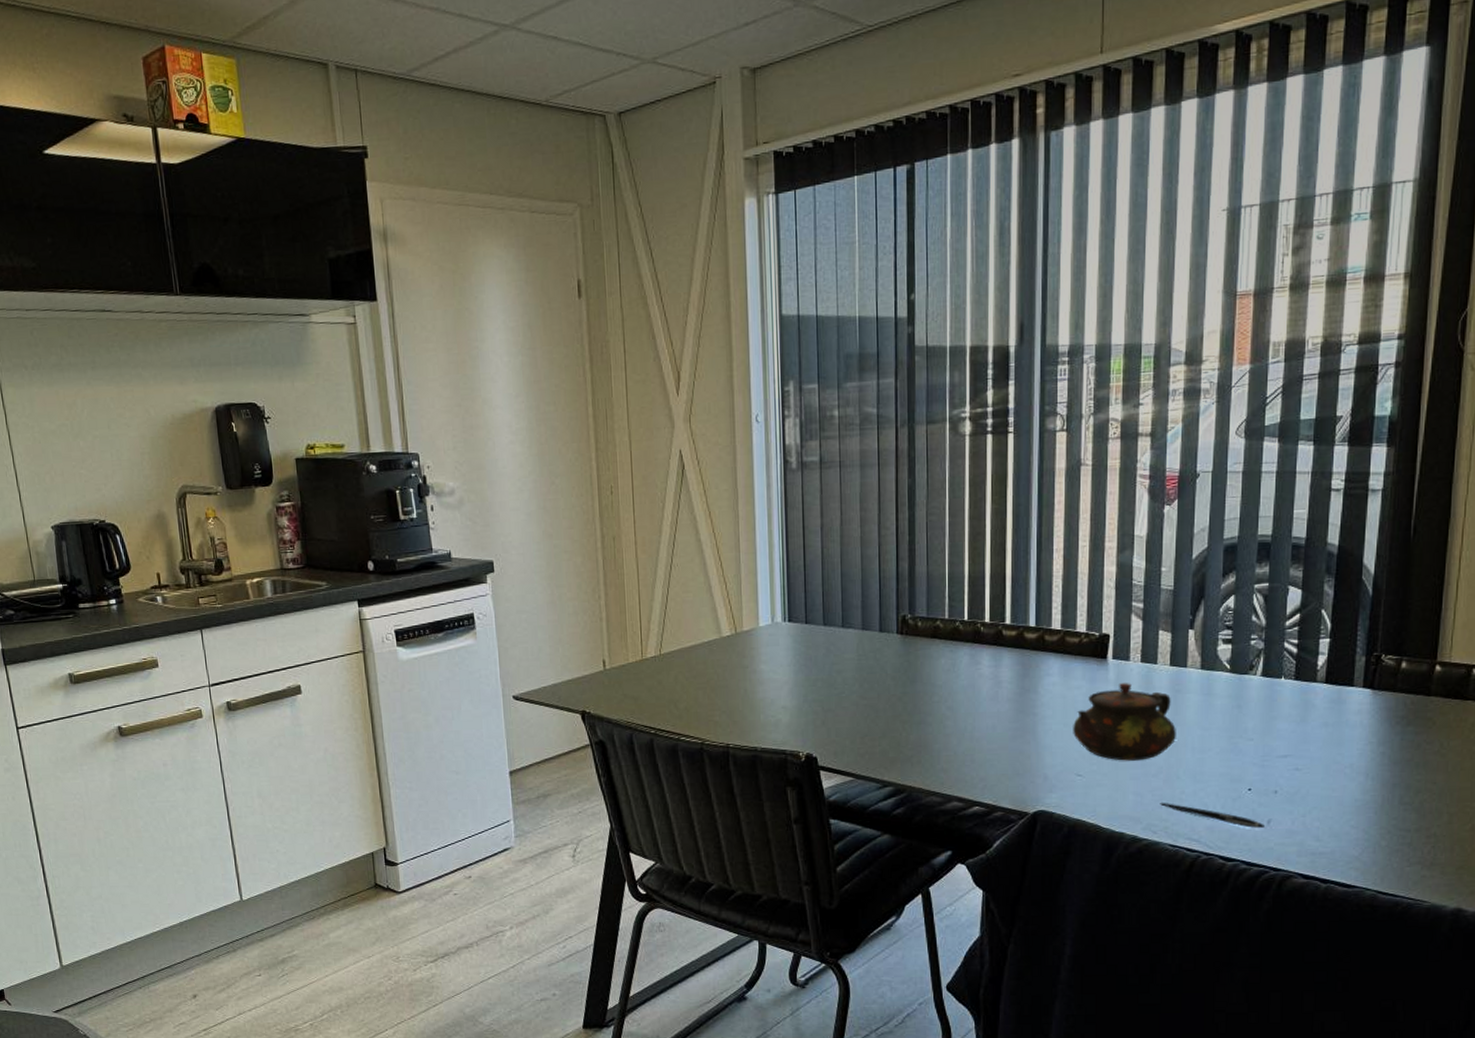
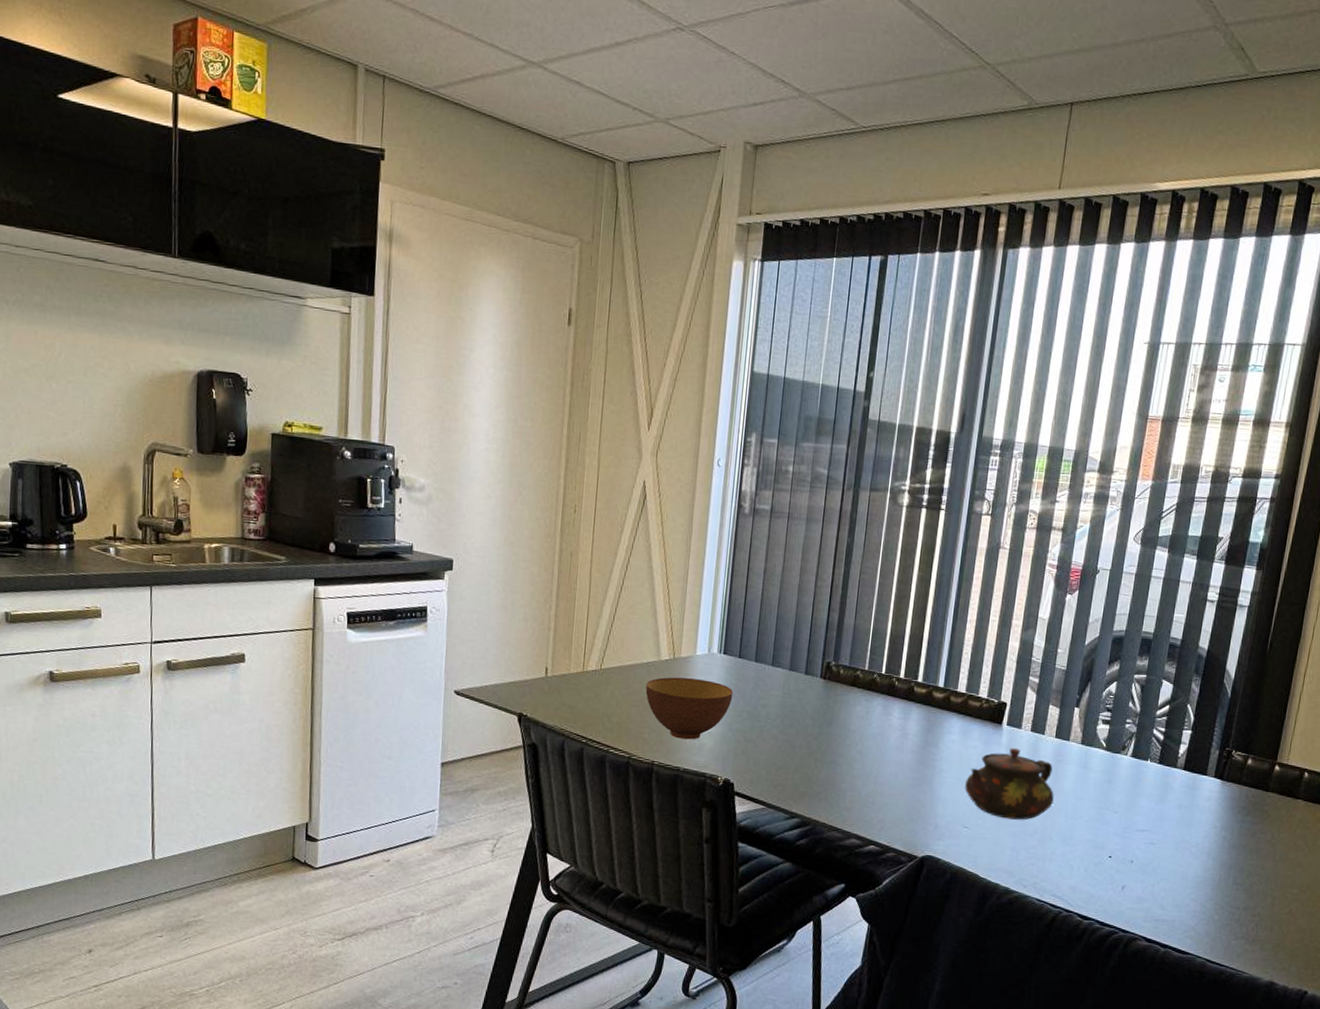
bowl: none [710,652,804,717] -> present [645,677,733,740]
pen: present [1160,802,1264,828] -> none [1032,859,1119,892]

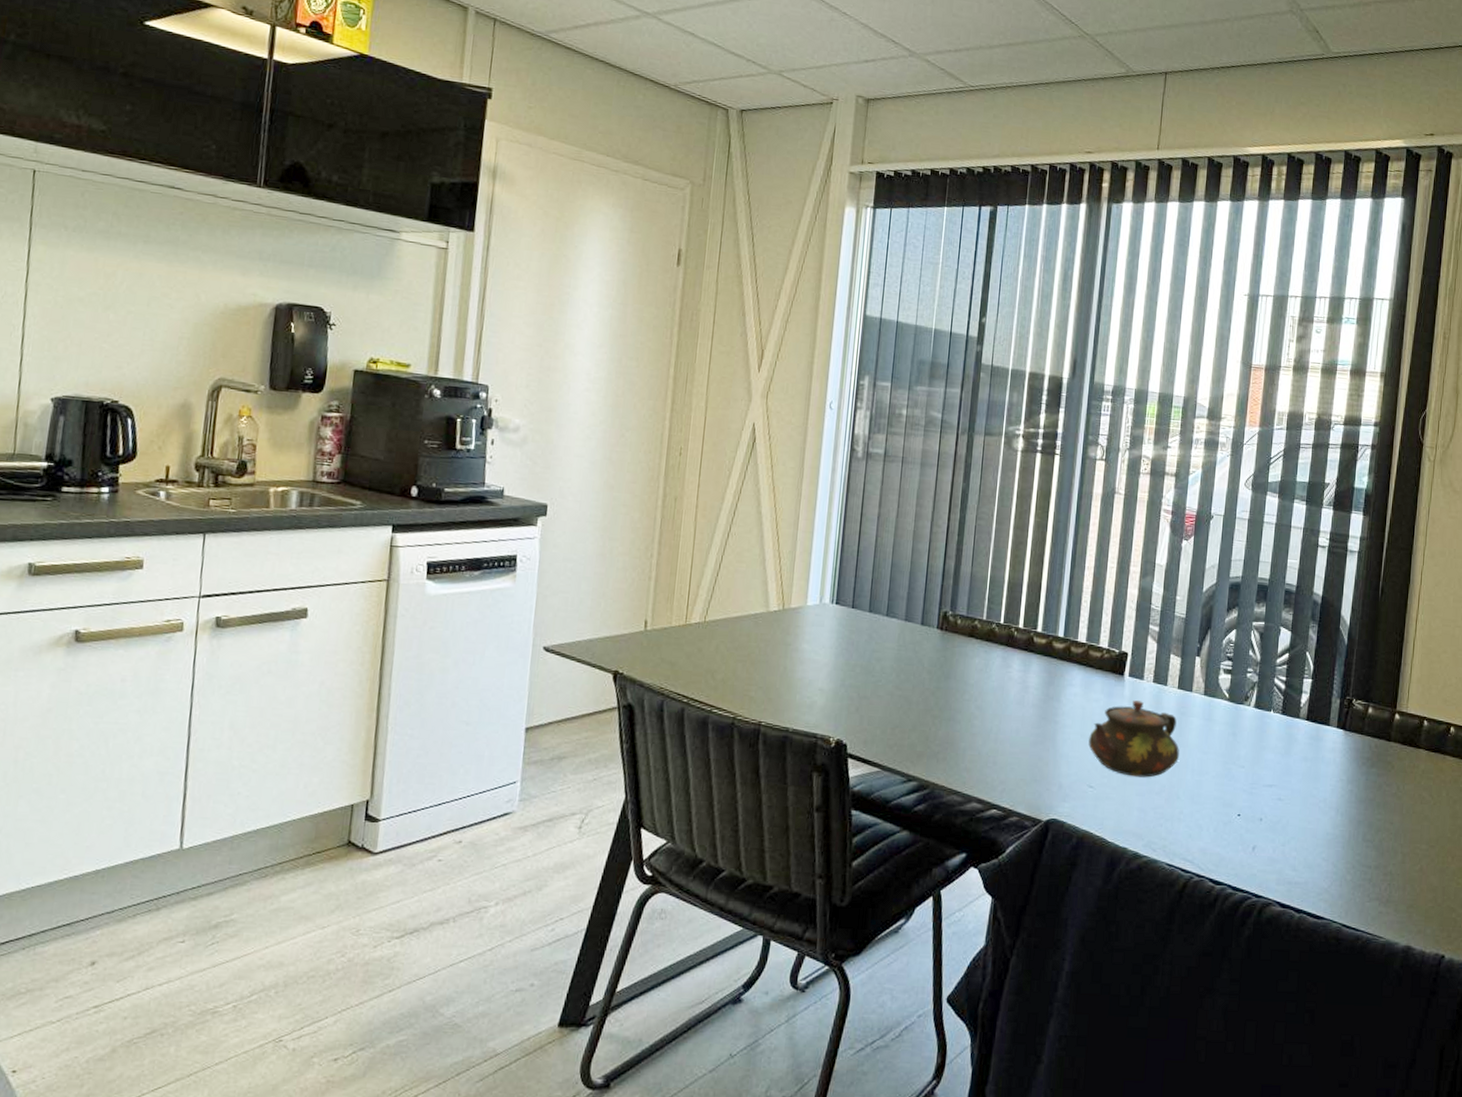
bowl: present [645,677,733,740] -> none [752,629,846,698]

